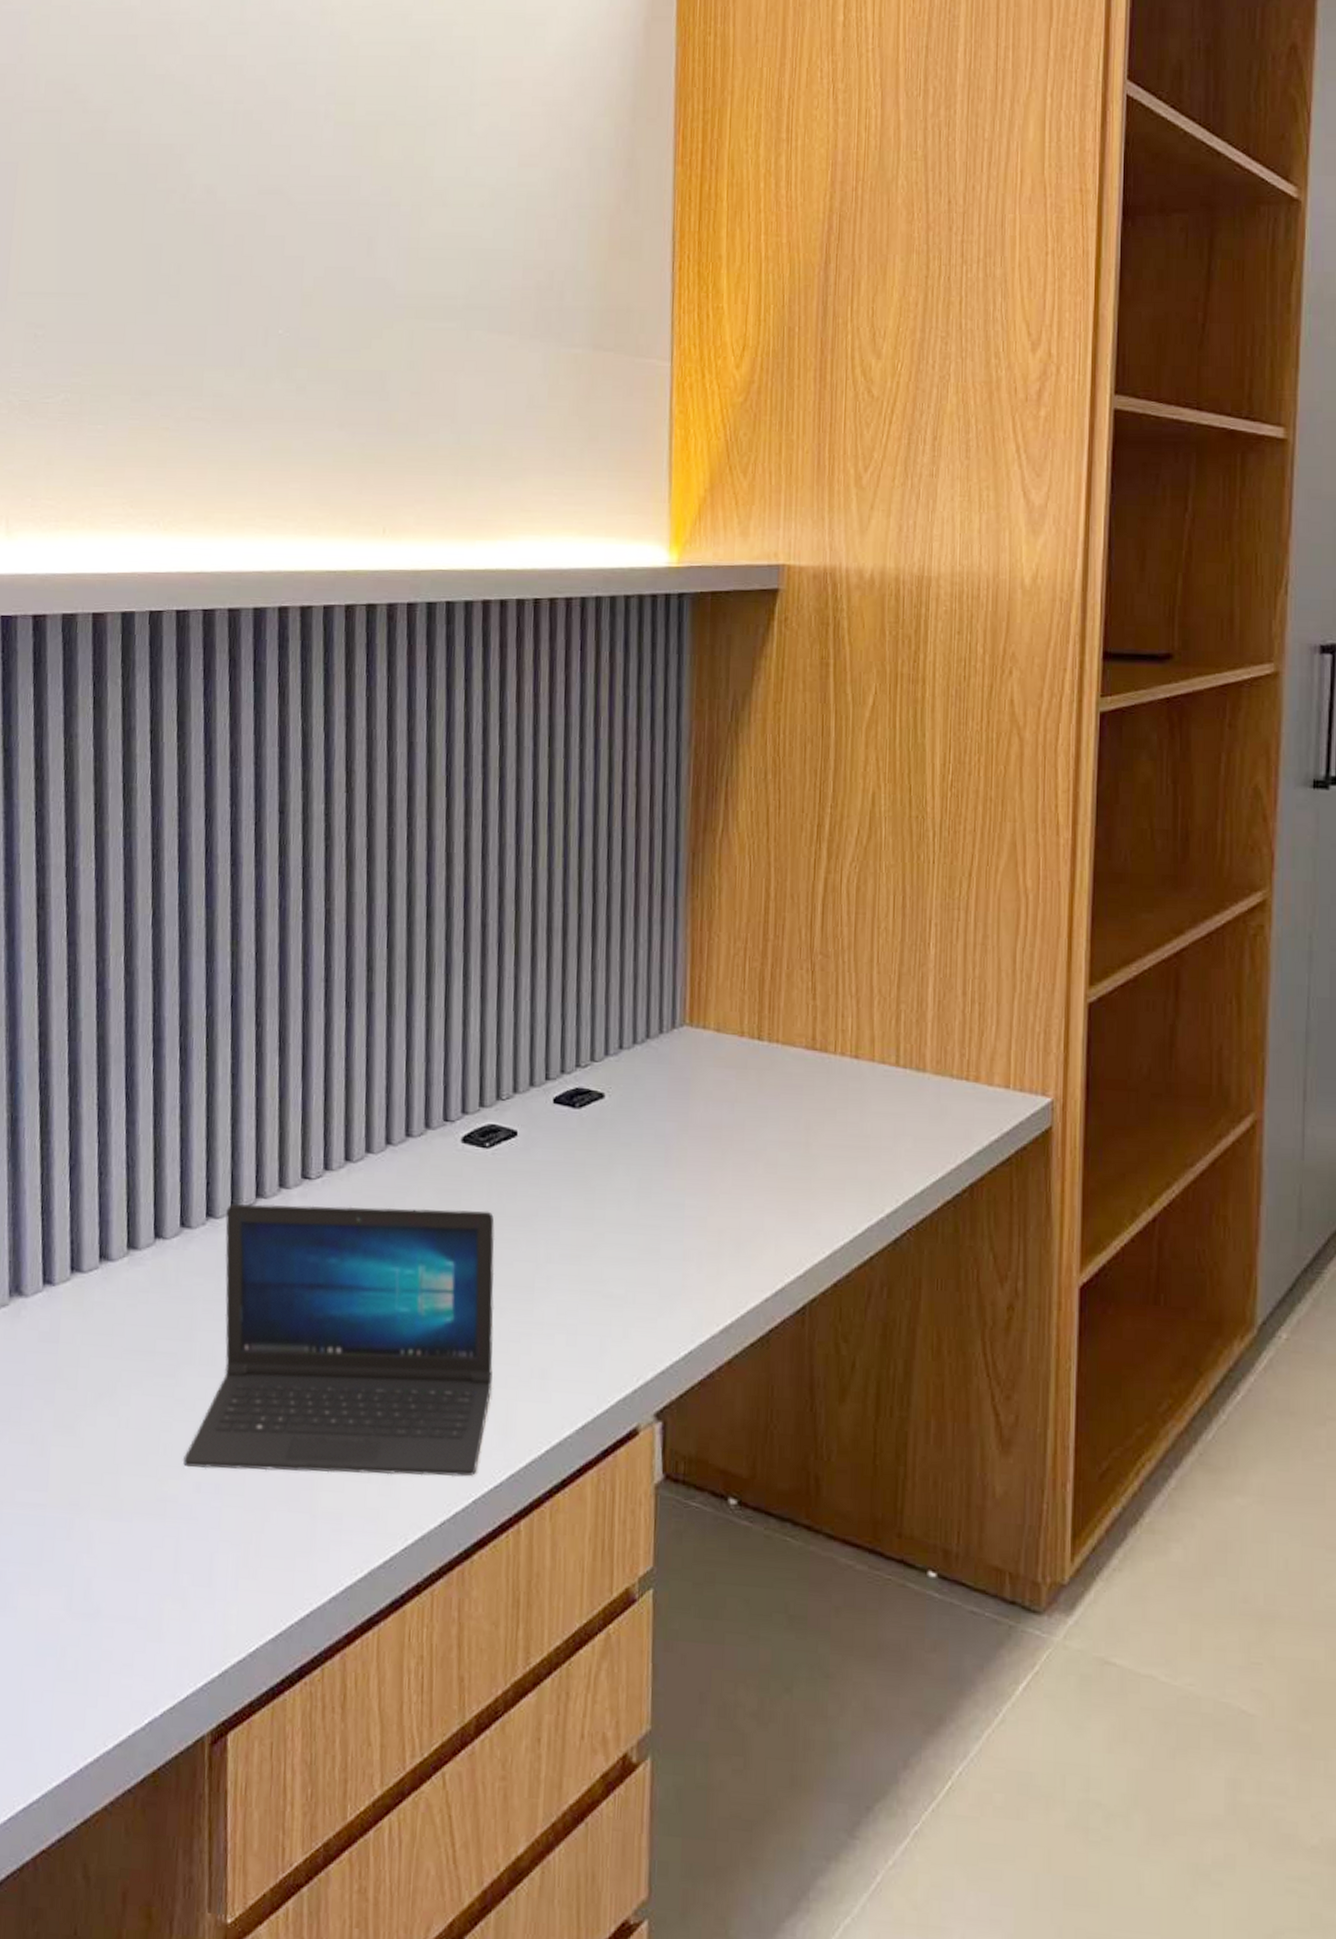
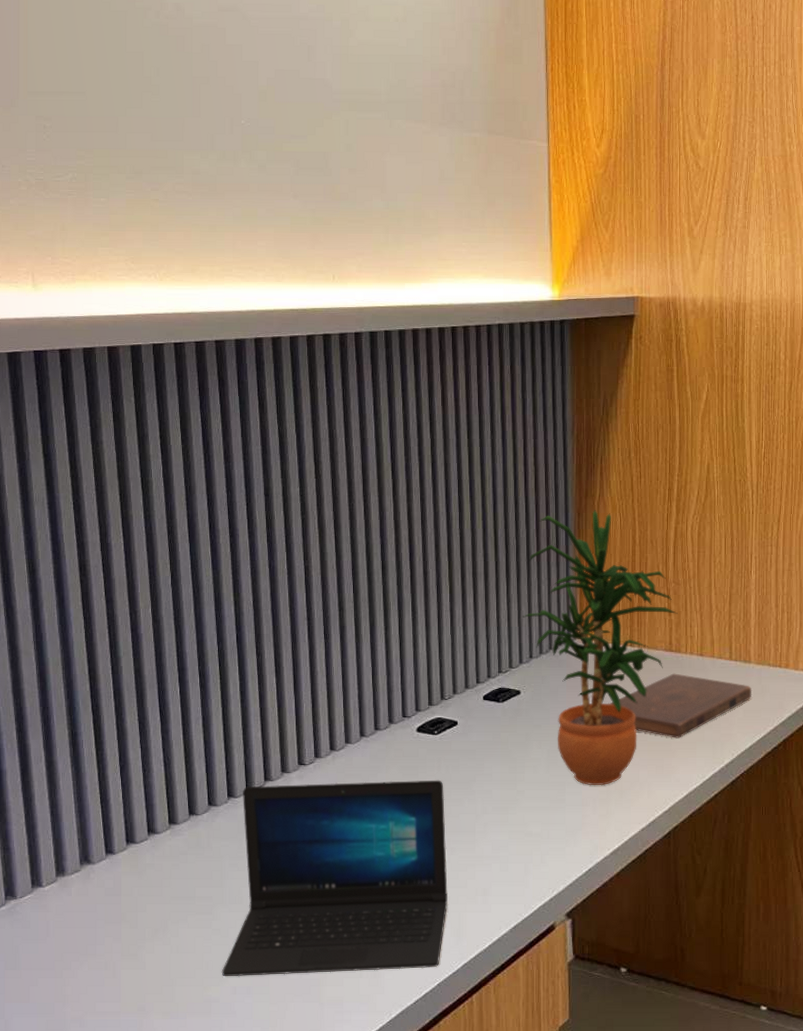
potted plant: none [612,849,825,1235] -> present [523,510,678,786]
book: none [724,1081,927,1173] -> present [608,673,752,738]

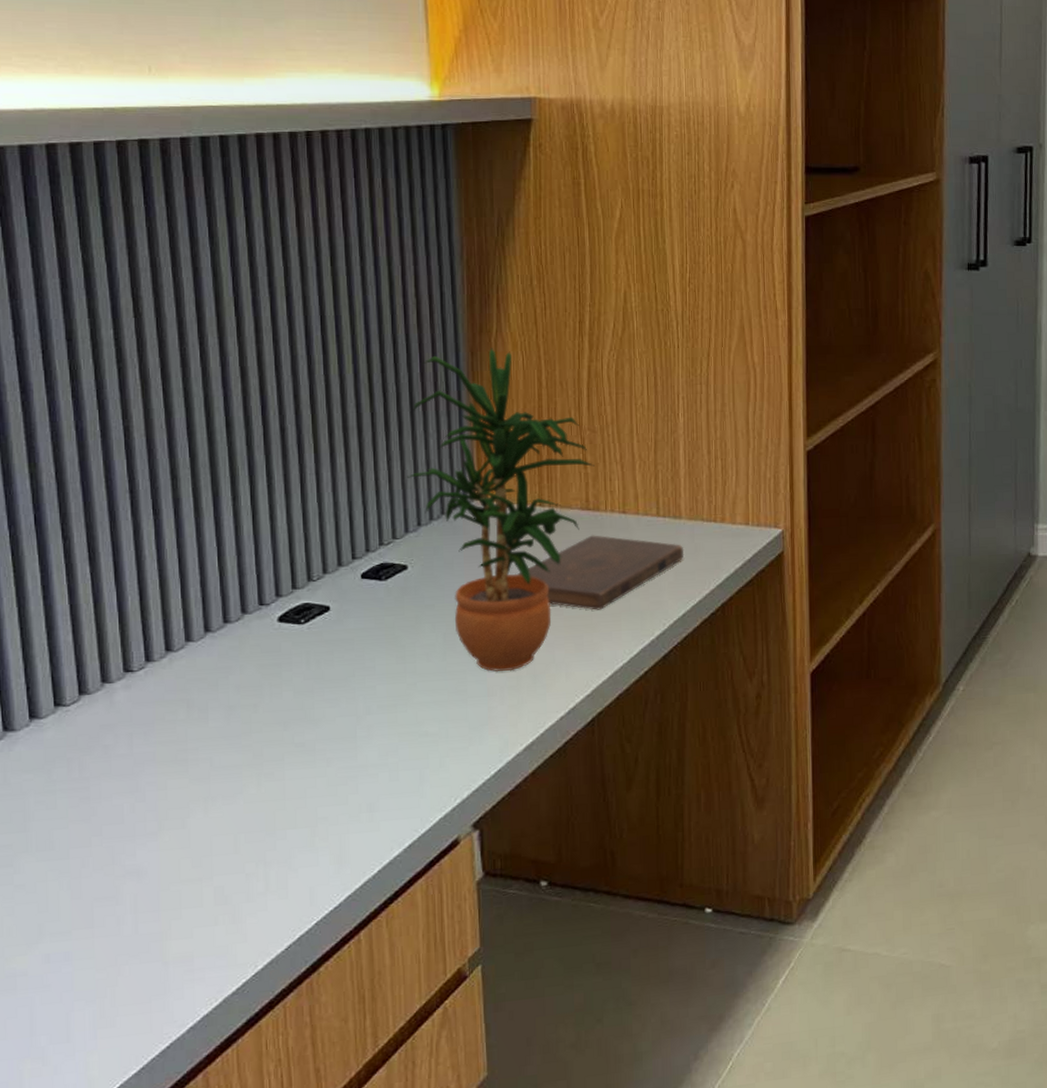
laptop: present [221,780,448,977] -> none [28,678,325,943]

